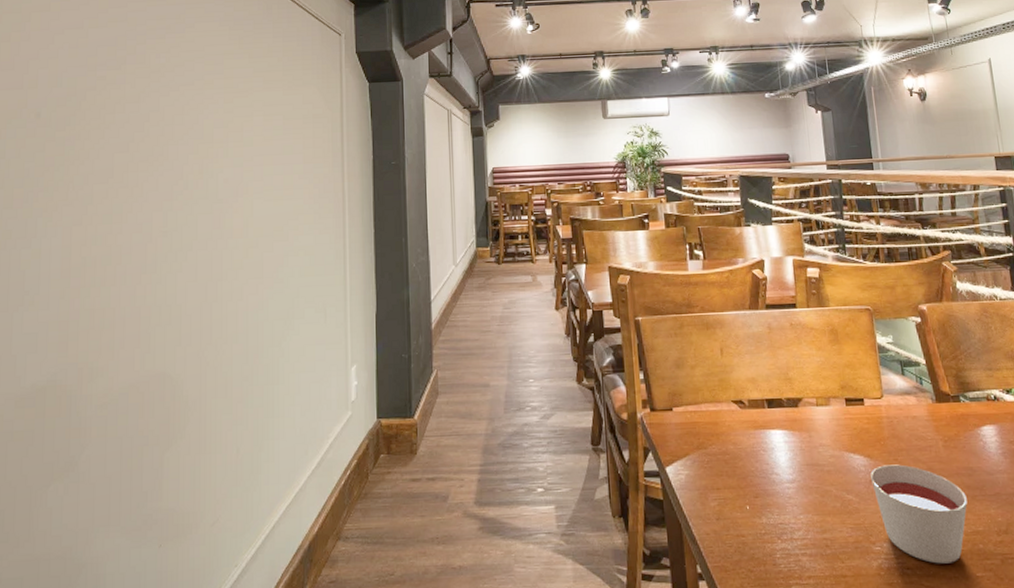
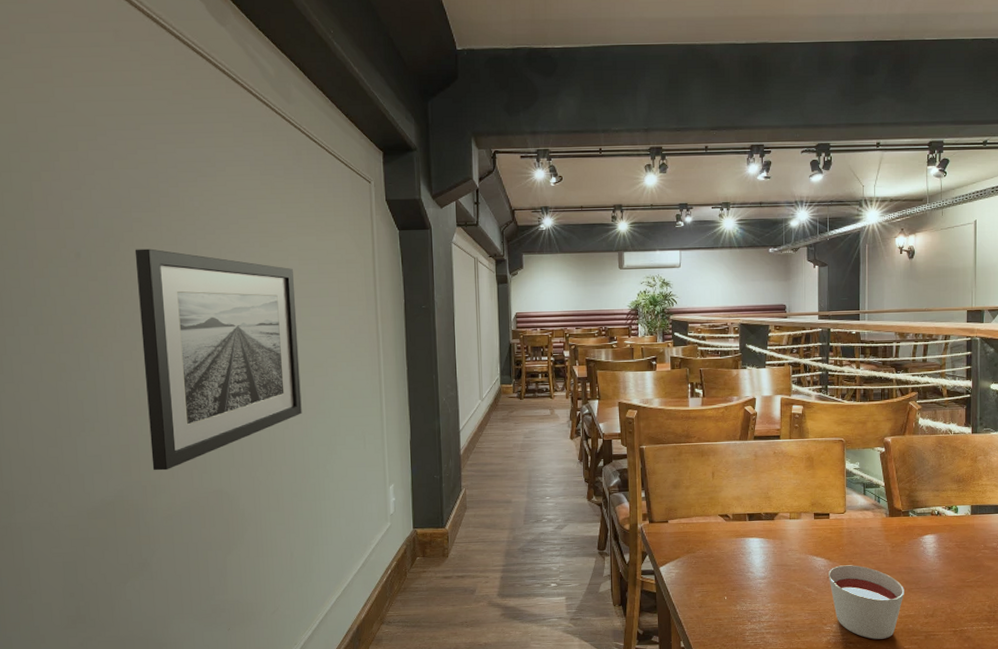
wall art: none [91,107,258,351] -> present [134,248,302,471]

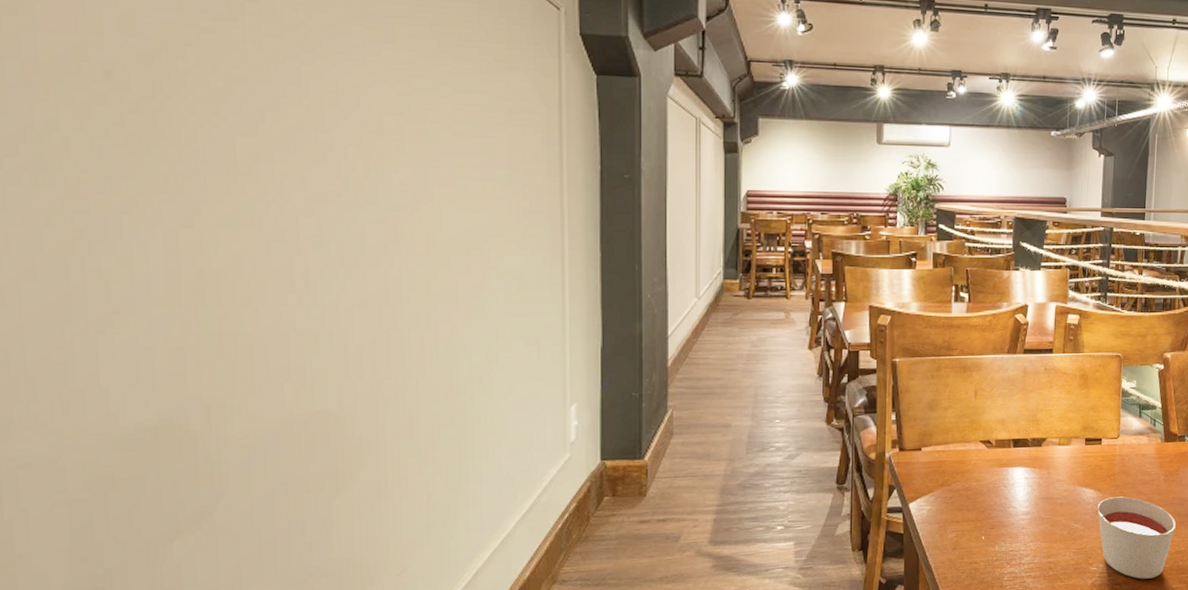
wall art: present [134,248,302,471] -> none [201,71,451,384]

